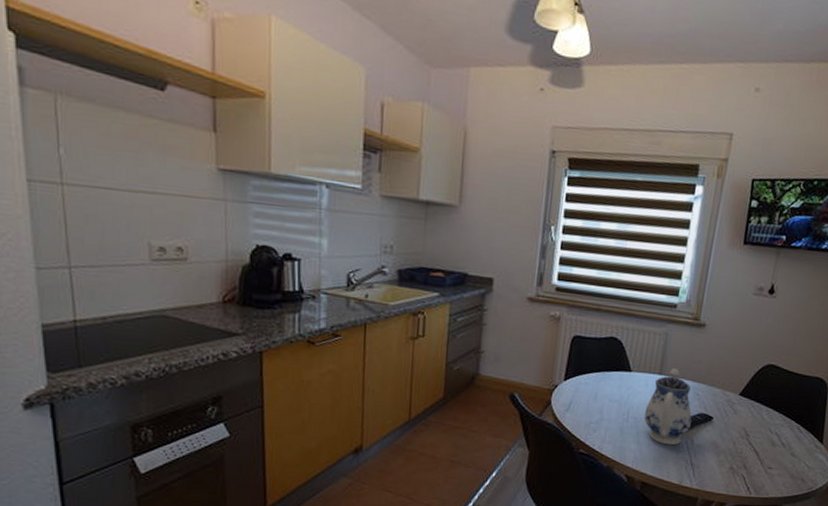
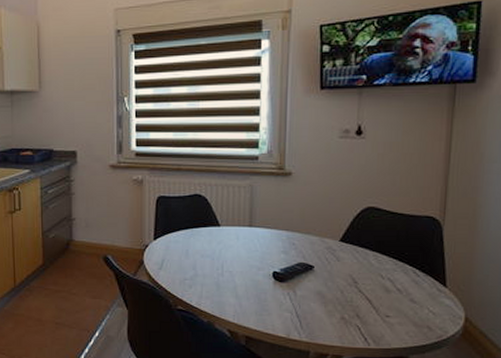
teapot: present [644,368,692,446] -> none [239,220,291,298]

